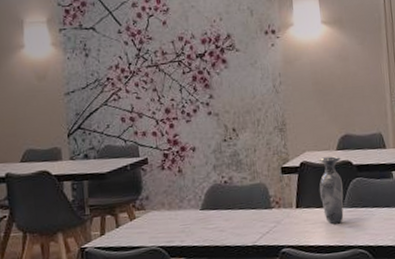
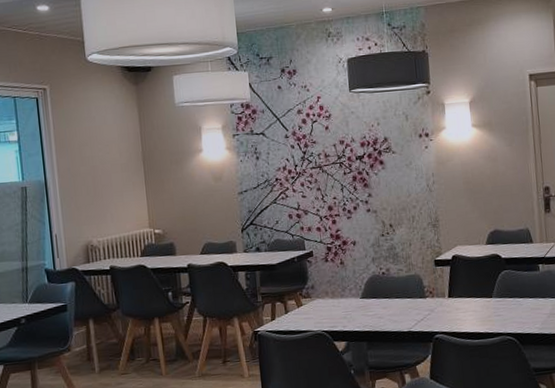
vase: present [317,156,344,224] -> none [468,250,493,312]

